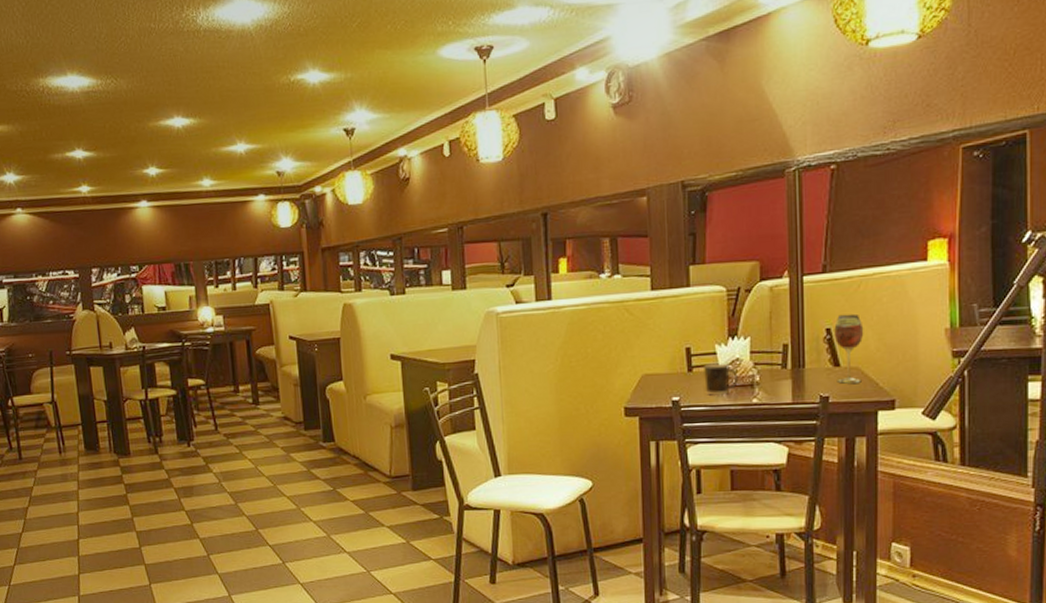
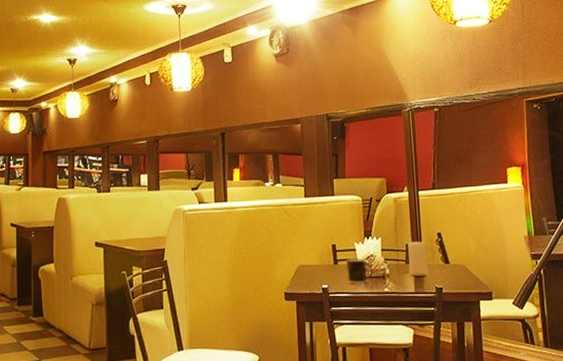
candle: none [784,339,812,384] -> present [407,241,429,277]
wineglass: present [834,313,864,384] -> none [443,222,466,278]

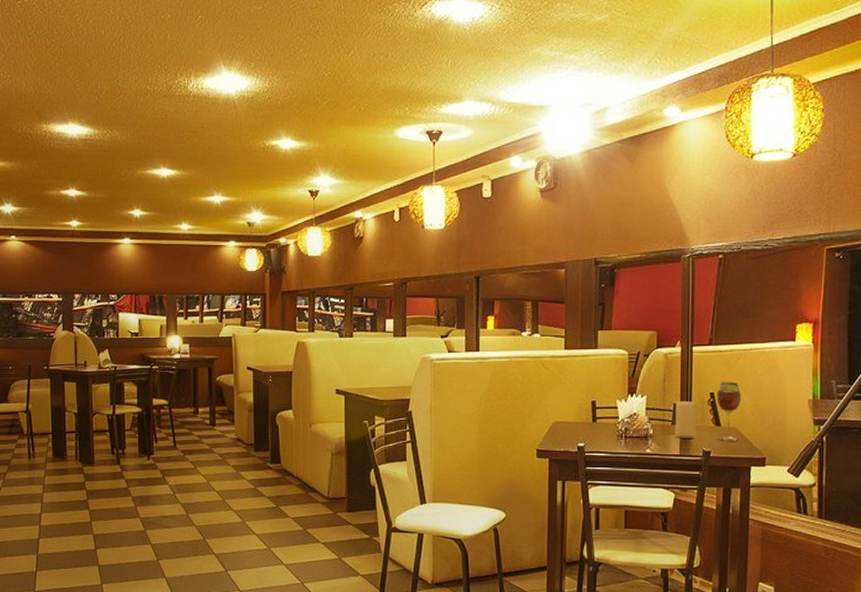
mug: present [345,258,373,285] -> none [605,416,634,445]
wineglass: none [443,222,466,278] -> present [717,381,742,441]

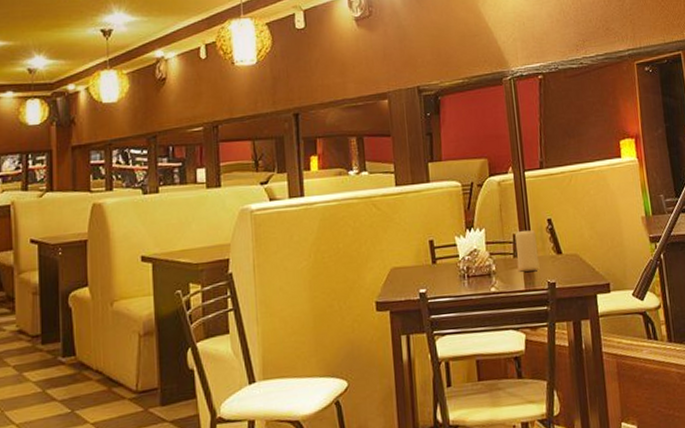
wineglass: present [717,381,742,441] -> none [554,205,581,270]

